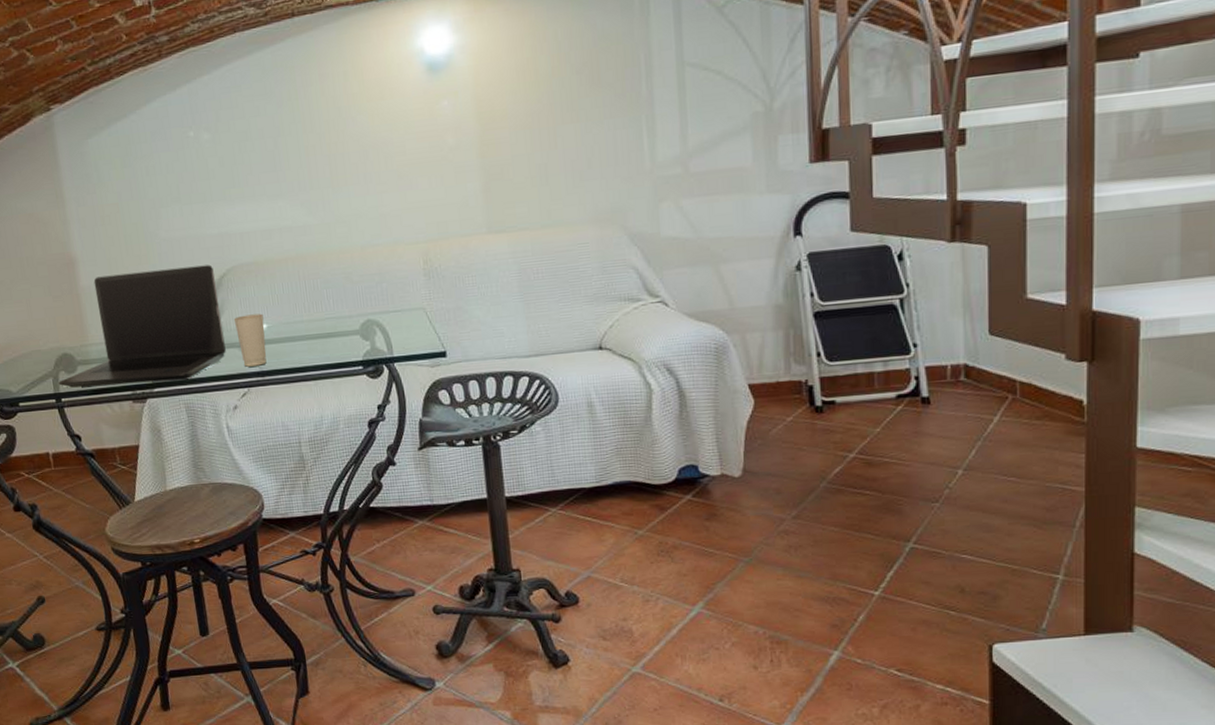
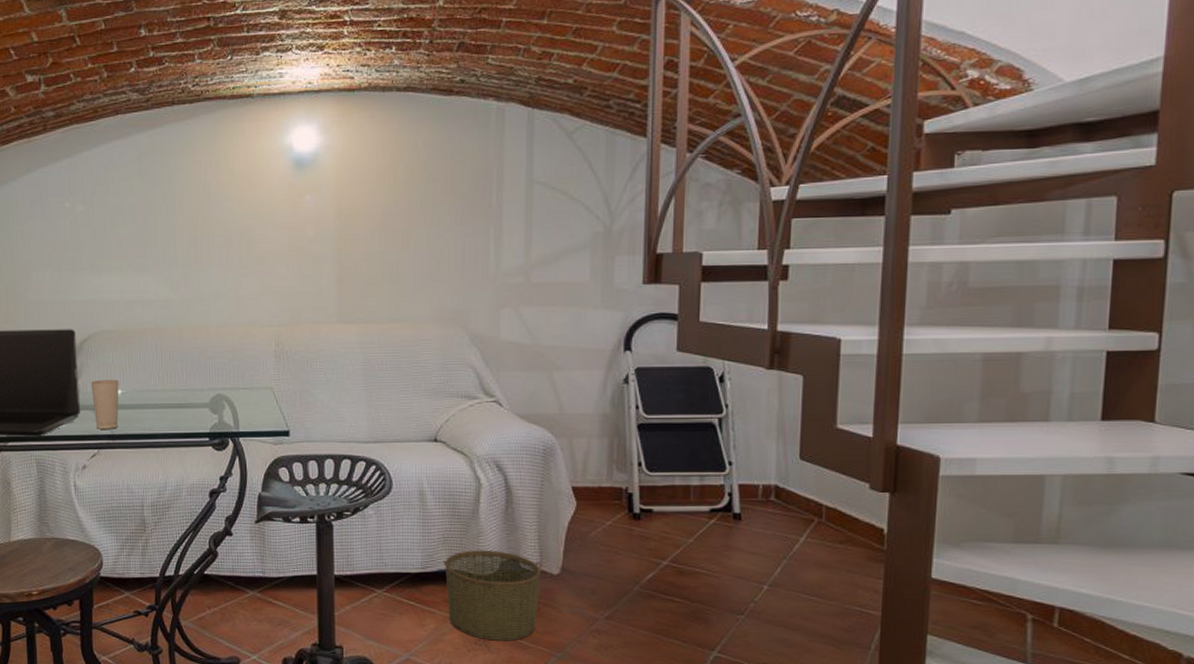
basket: none [617,457,722,551] -> present [443,550,542,641]

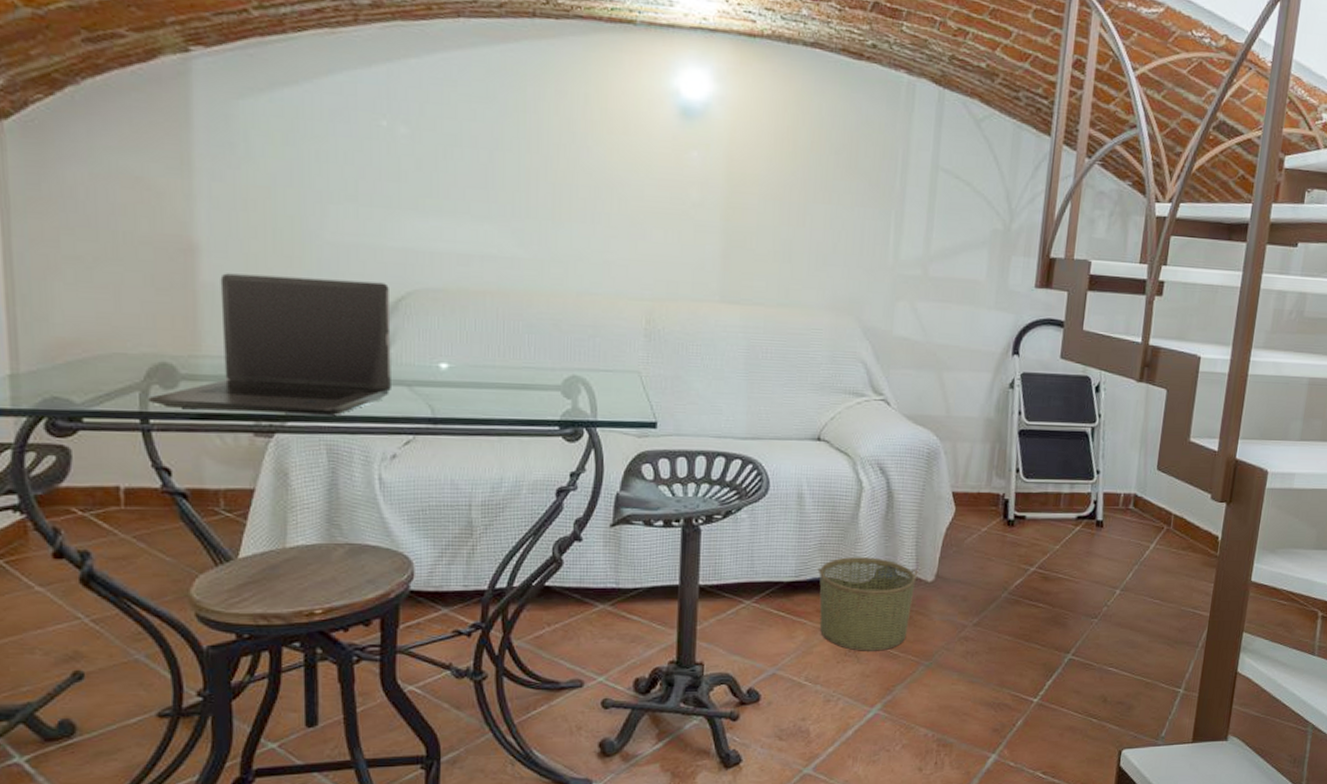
cup: present [90,379,119,429] -> none [406,349,446,411]

